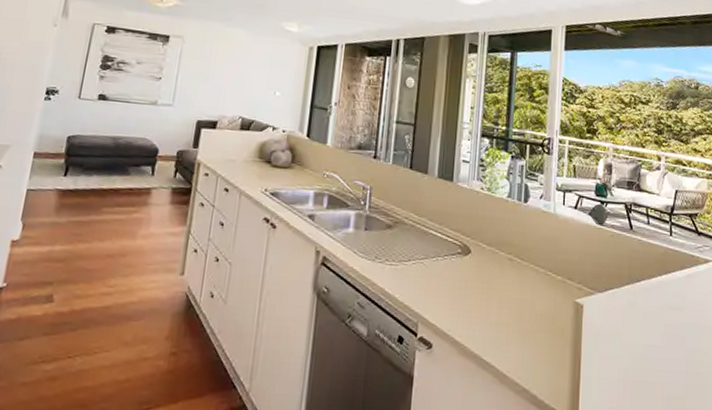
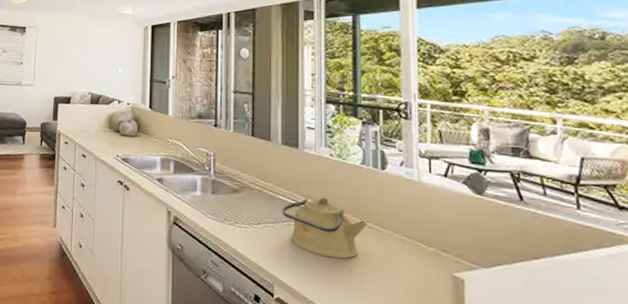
kettle: none [431,231,508,293] -> present [281,197,367,259]

